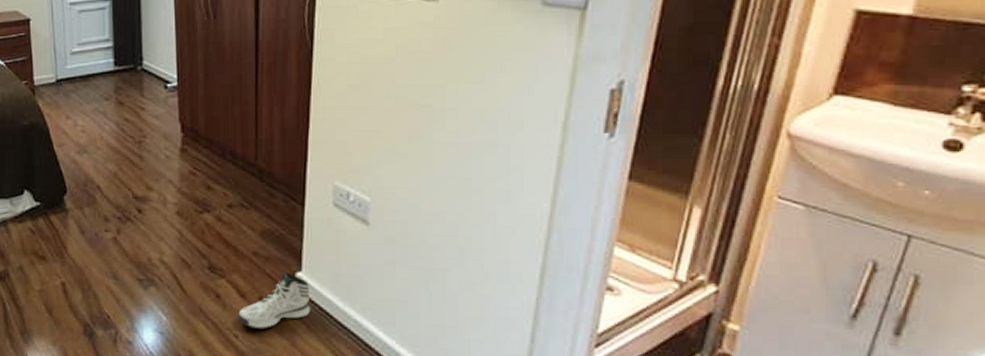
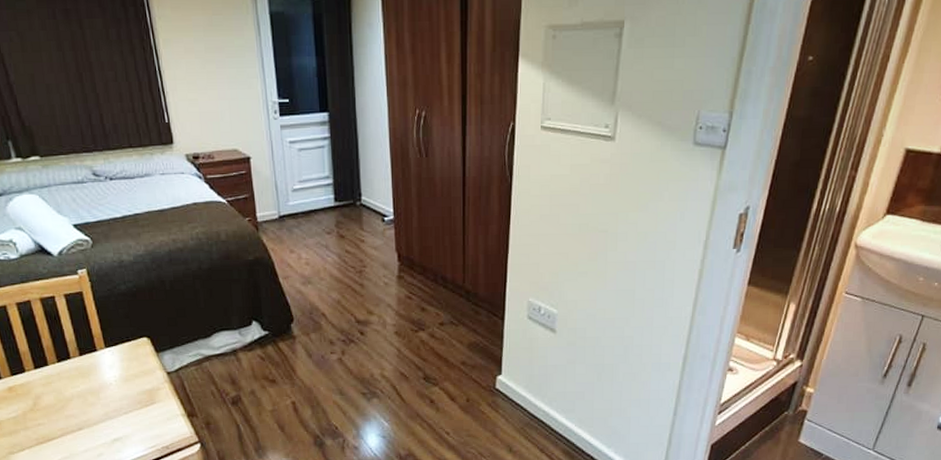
sneaker: present [237,271,311,329] -> none [448,376,509,426]

